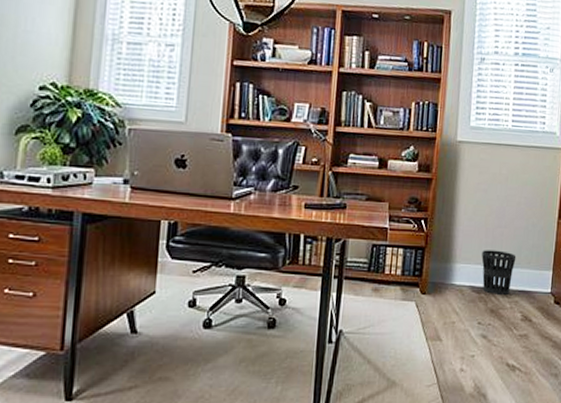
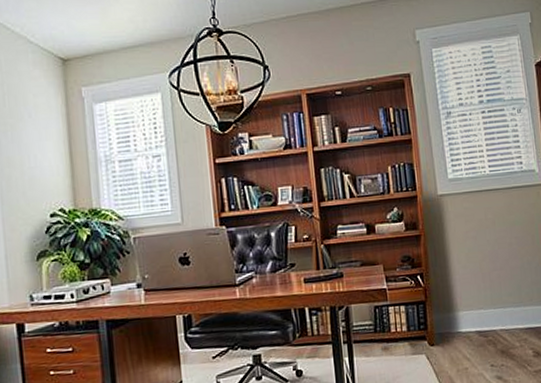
wastebasket: present [481,250,516,296] -> none [482,292,518,336]

